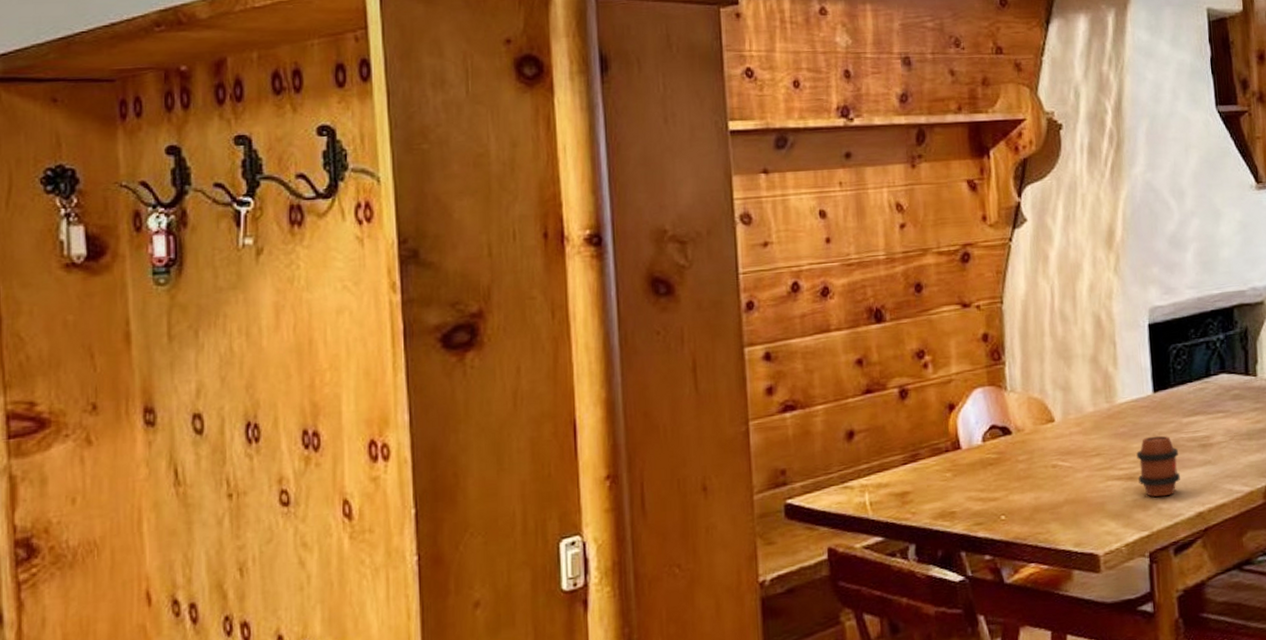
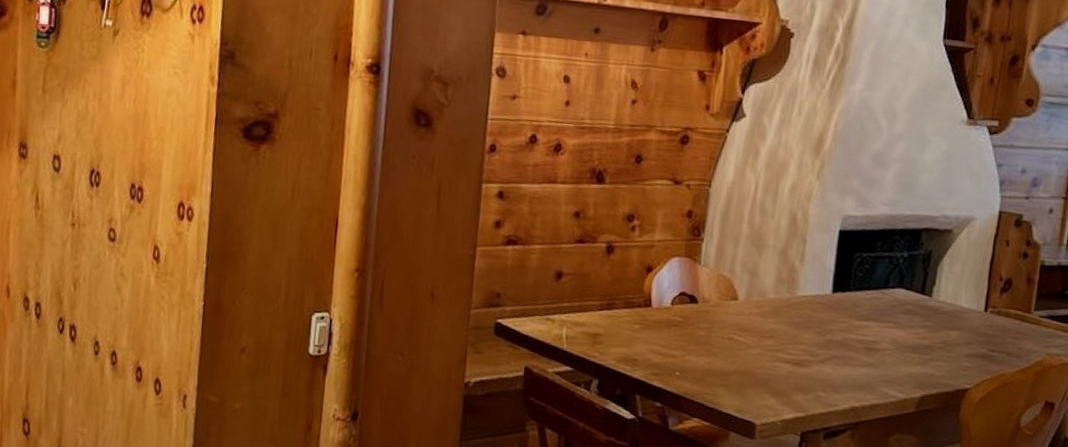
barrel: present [1136,435,1180,497] -> none [804,331,845,387]

